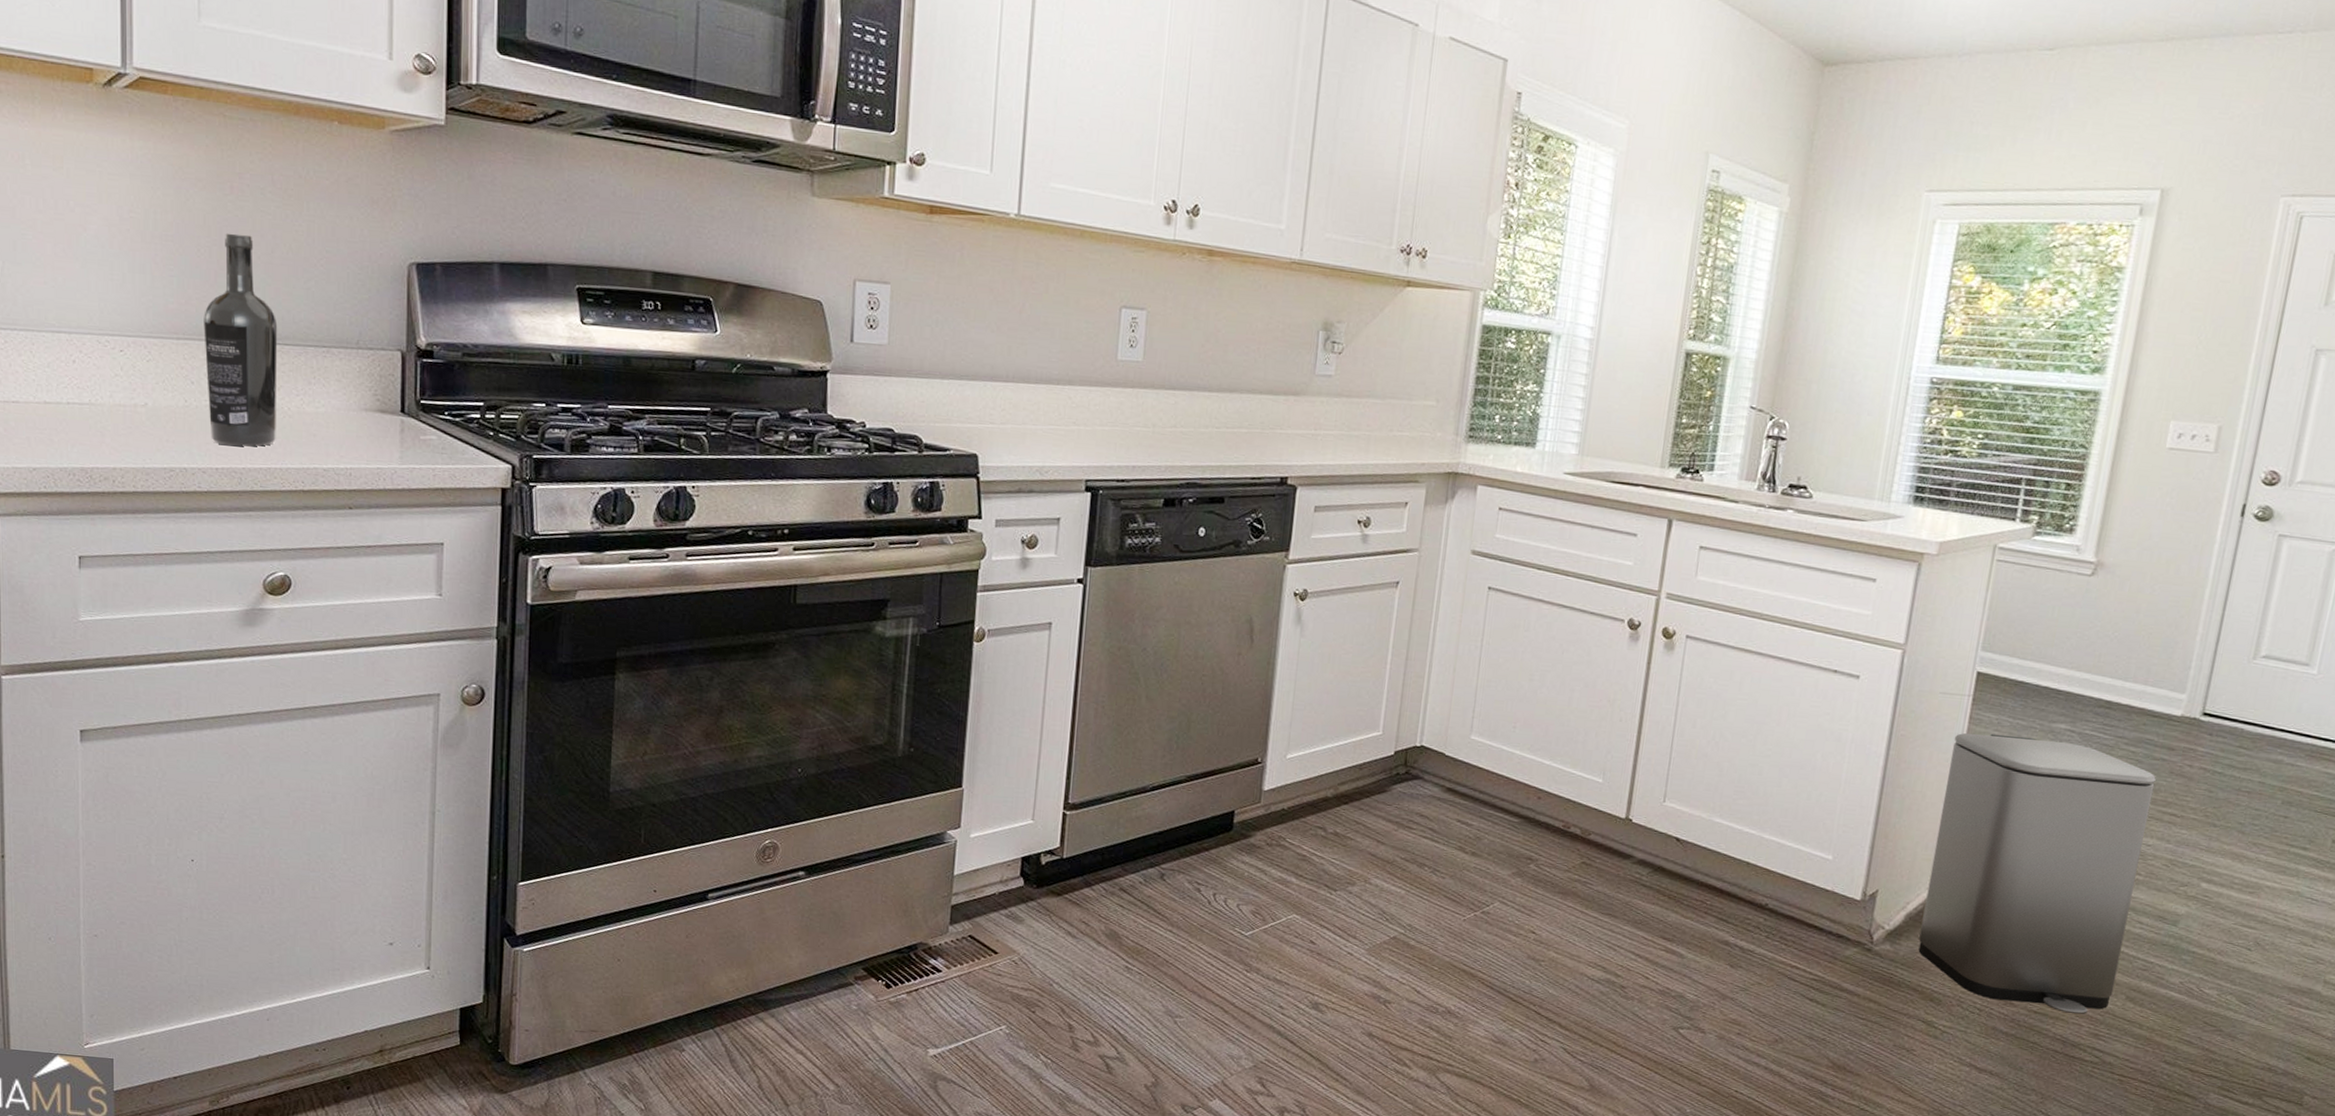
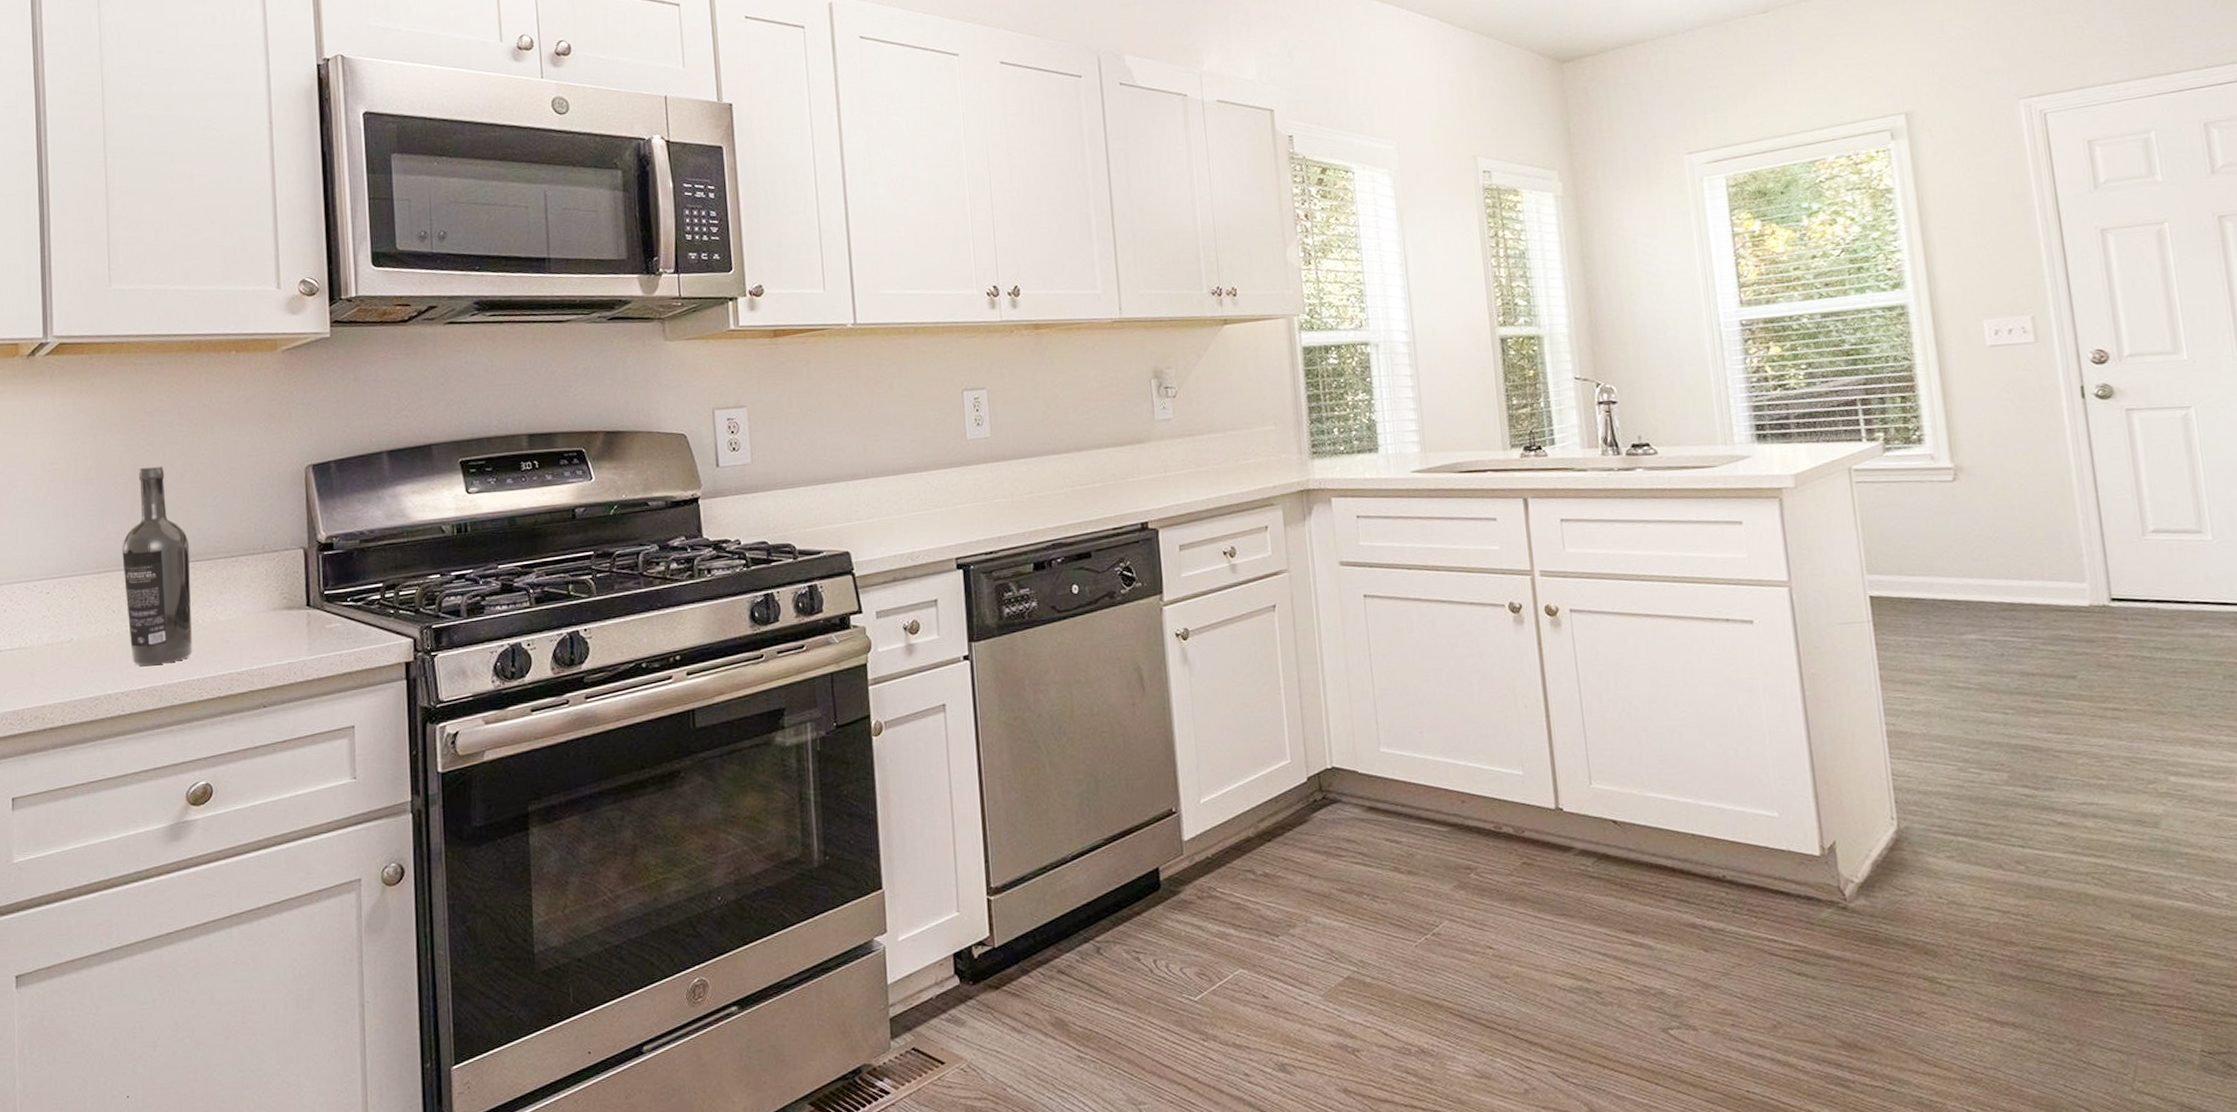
pedal bin: present [1918,732,2156,1015] -> none [1866,652,2116,944]

